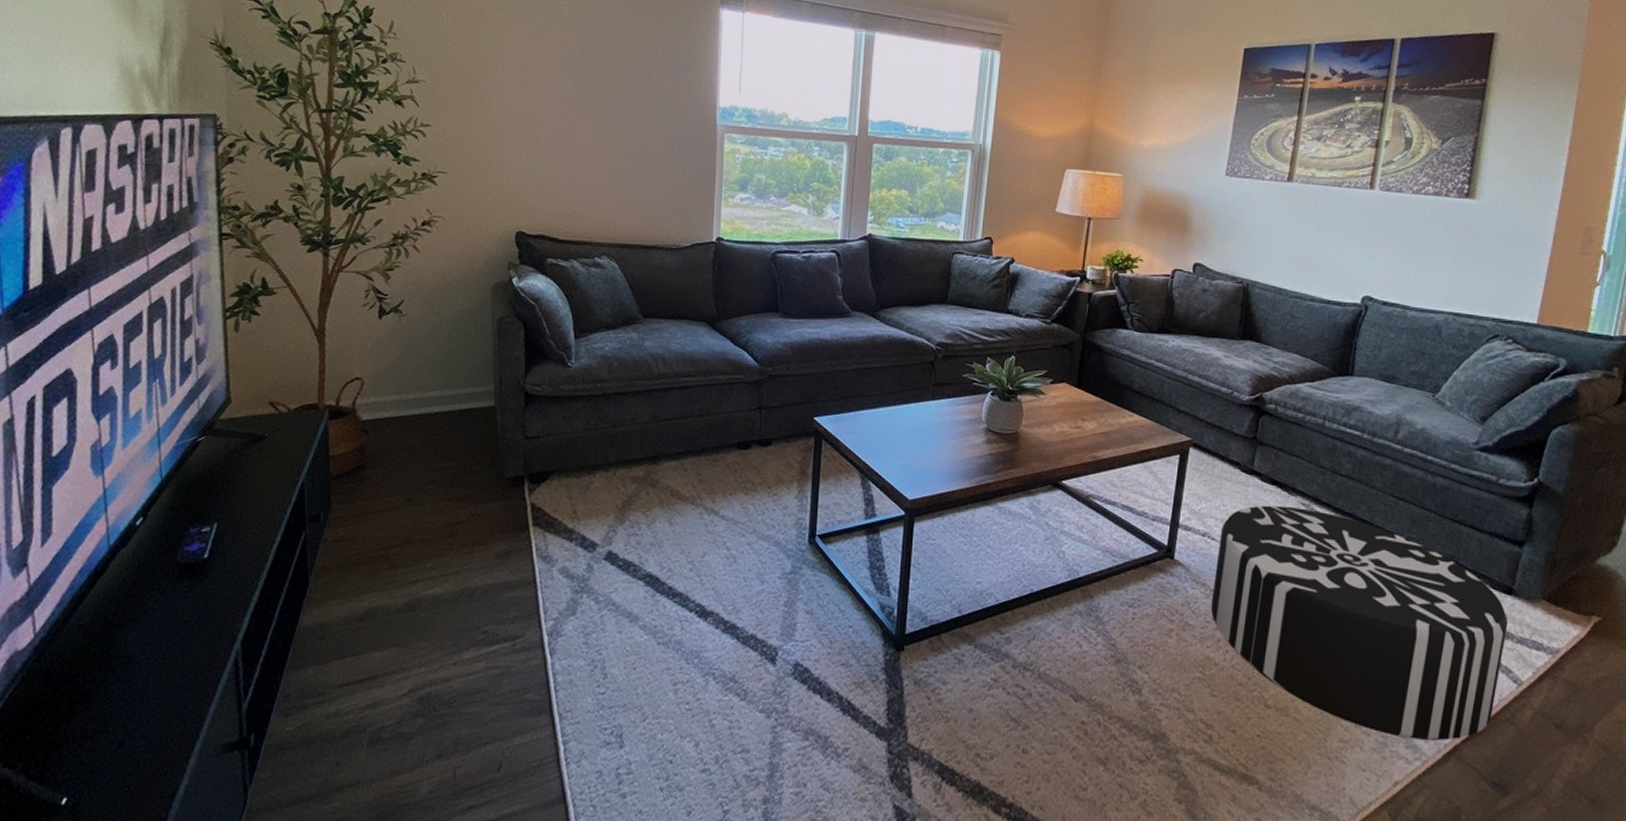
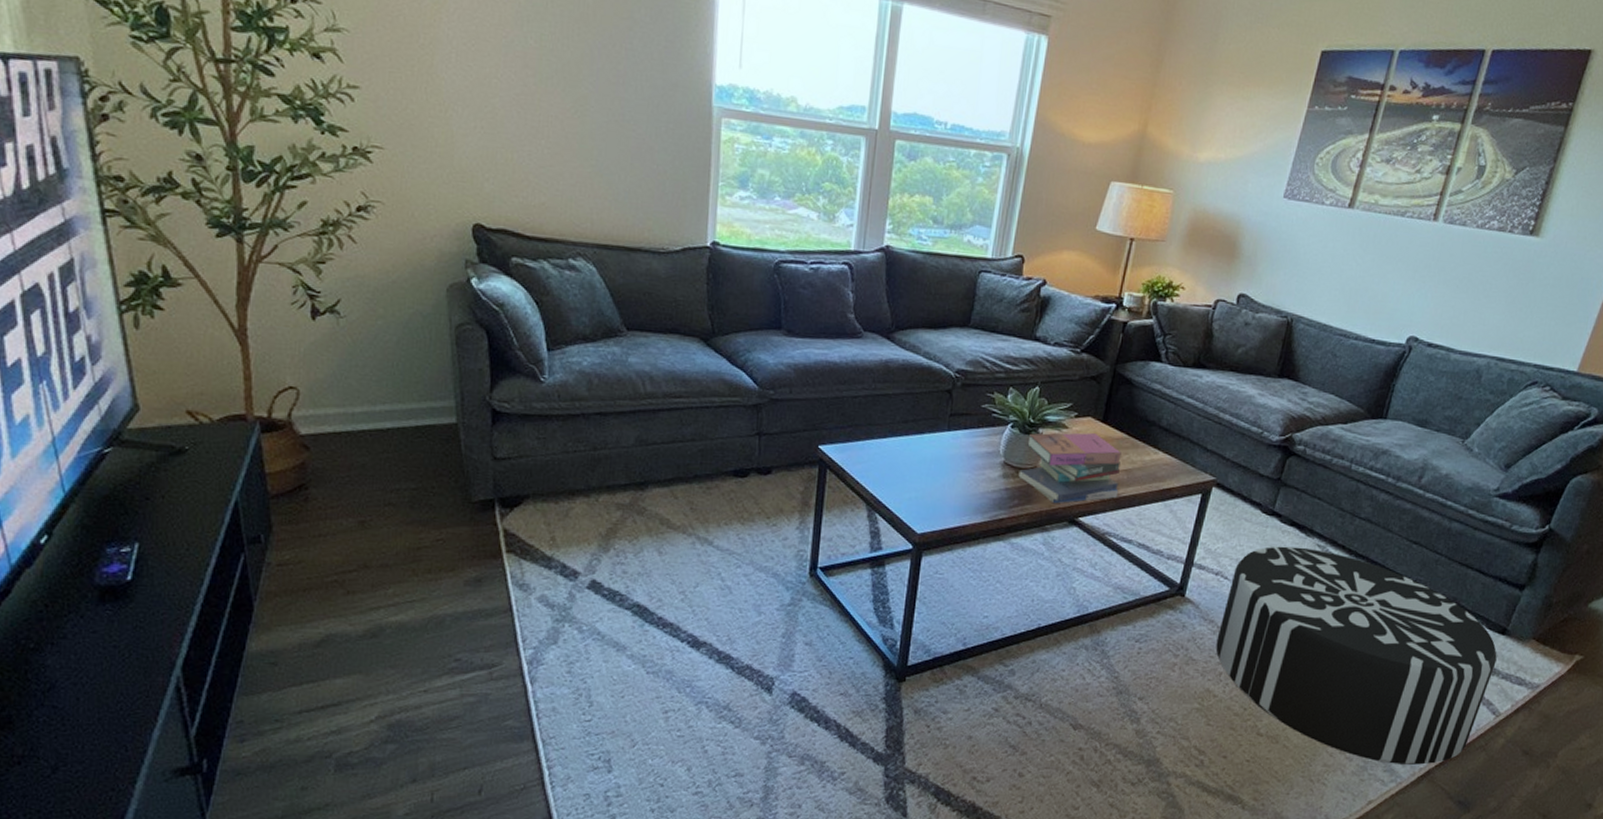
books: none [1001,398,1099,468] -> present [1018,432,1121,504]

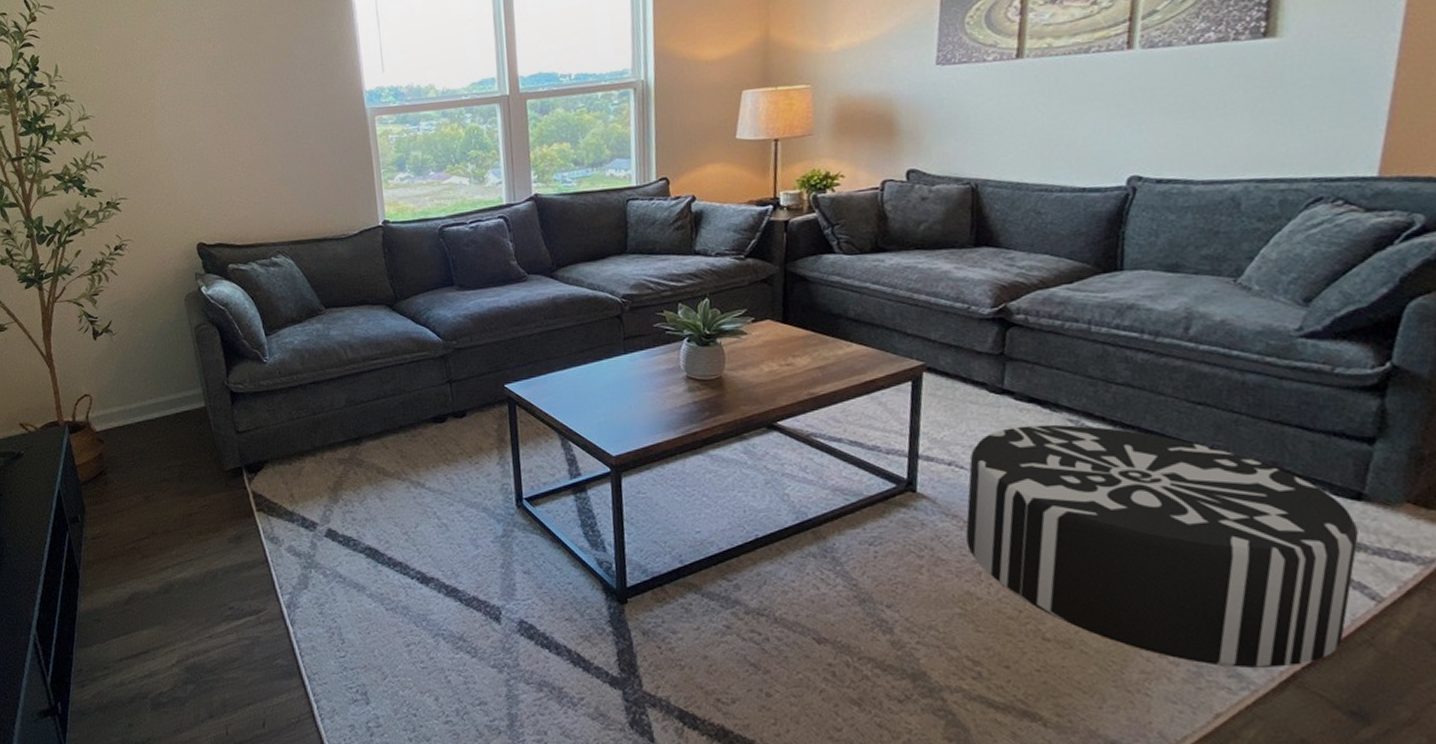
books: present [1018,432,1121,504] -> none [704,335,816,411]

